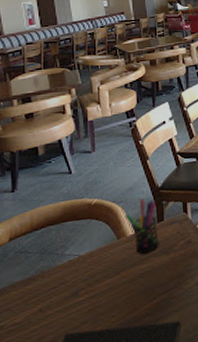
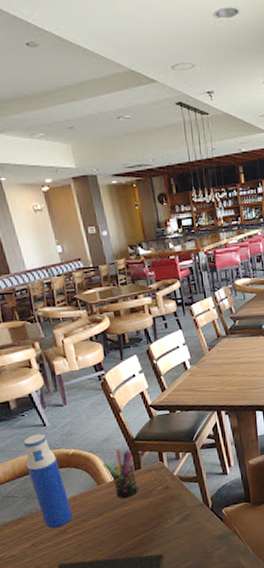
water bottle: none [46,181,88,290] -> present [23,433,73,529]

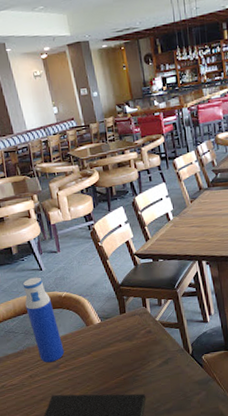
pen holder: present [102,449,138,499] -> none [91,293,123,340]

